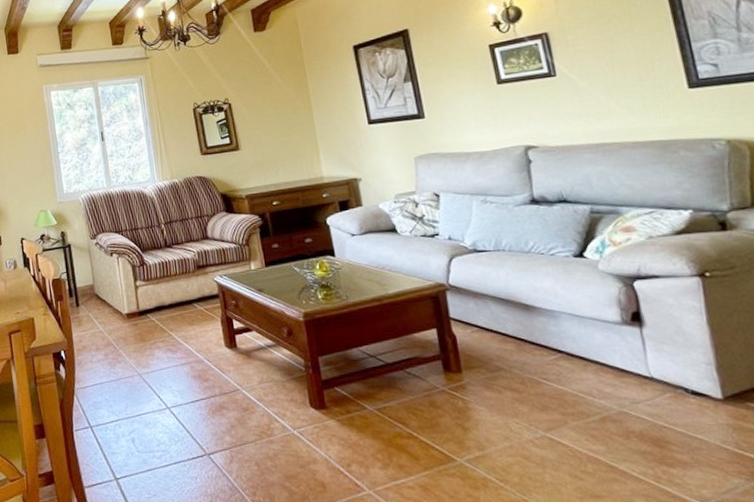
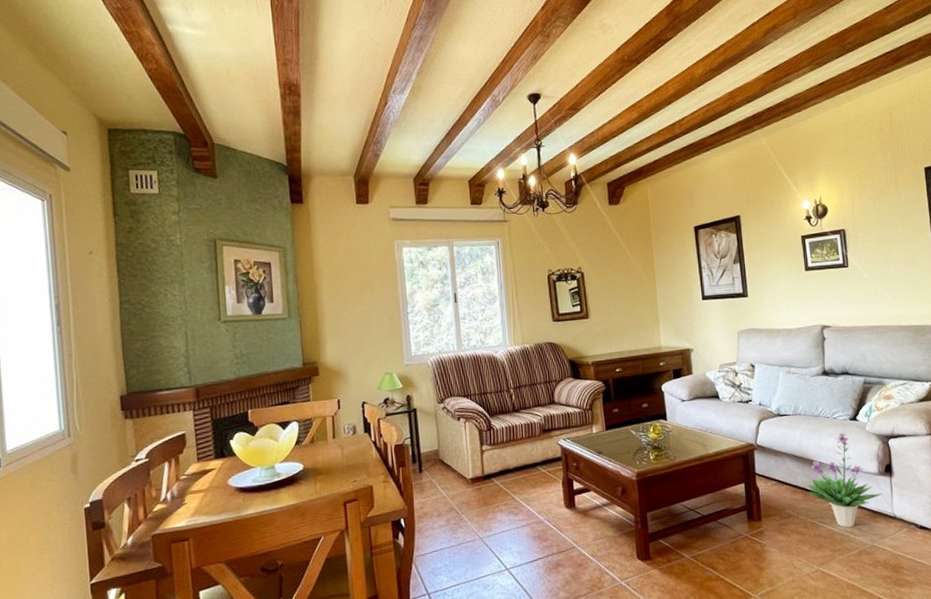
potted plant: none [521,271,630,388] -> present [807,432,882,528]

